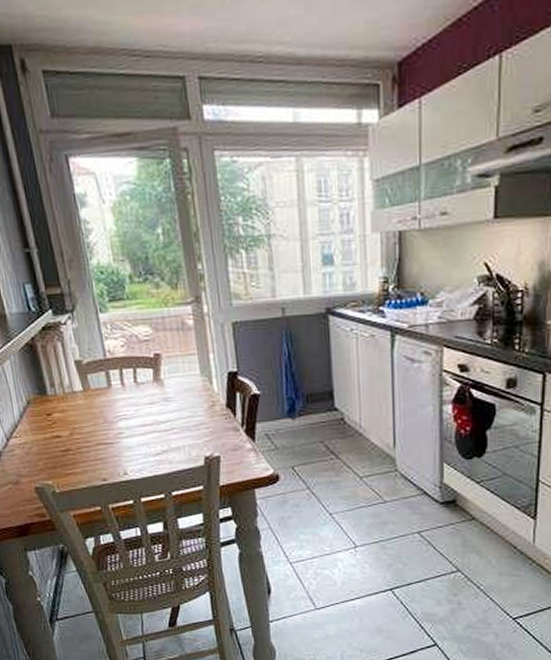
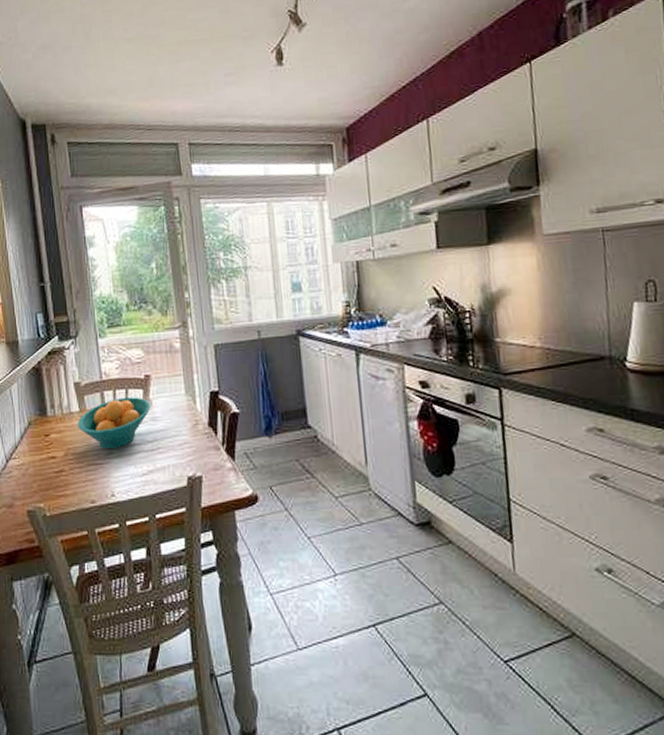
fruit bowl: none [82,376,163,428] -> present [78,397,151,449]

